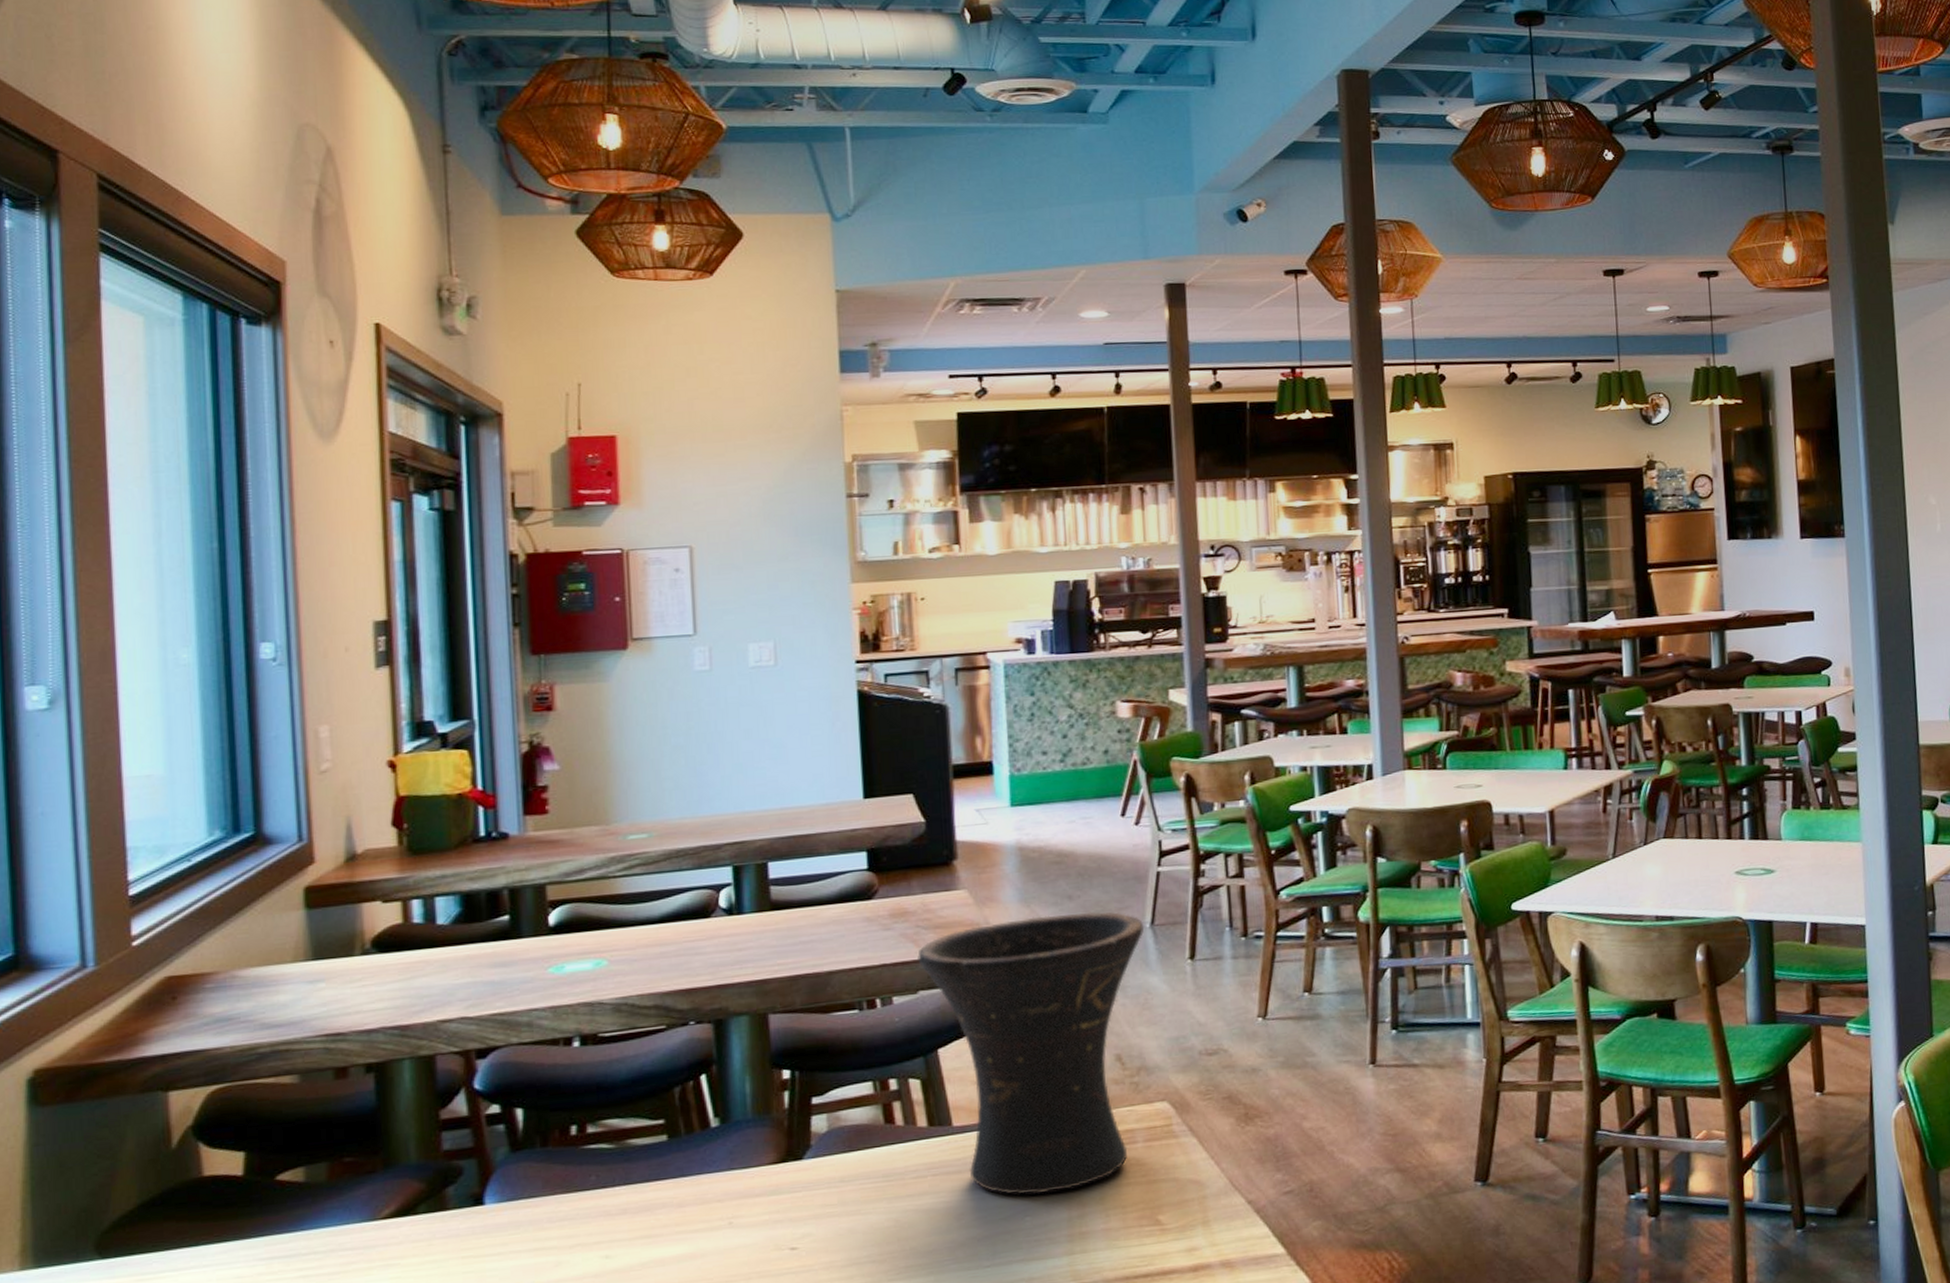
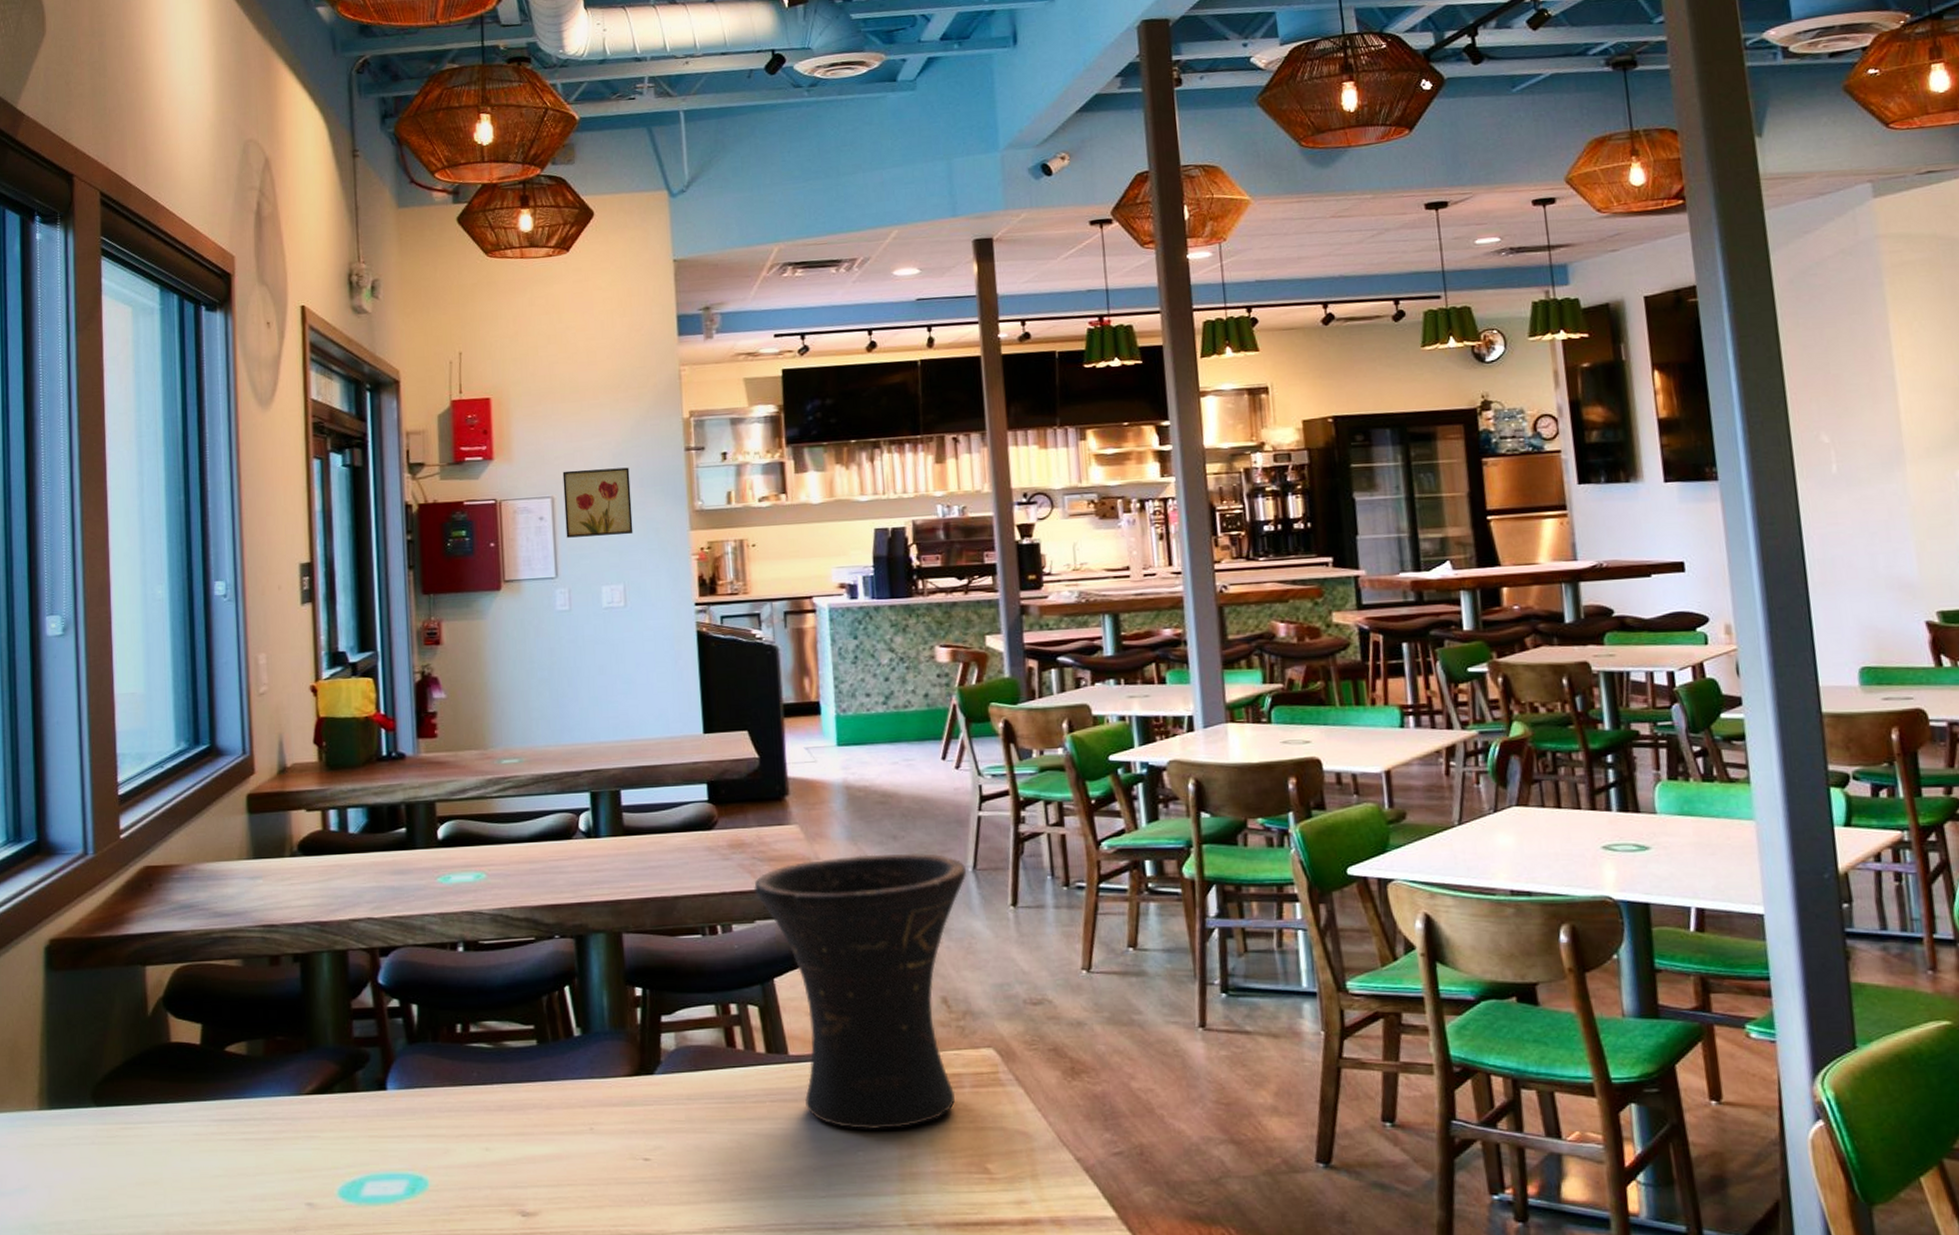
wall art: none [703,515,786,591] -> present [562,467,633,538]

